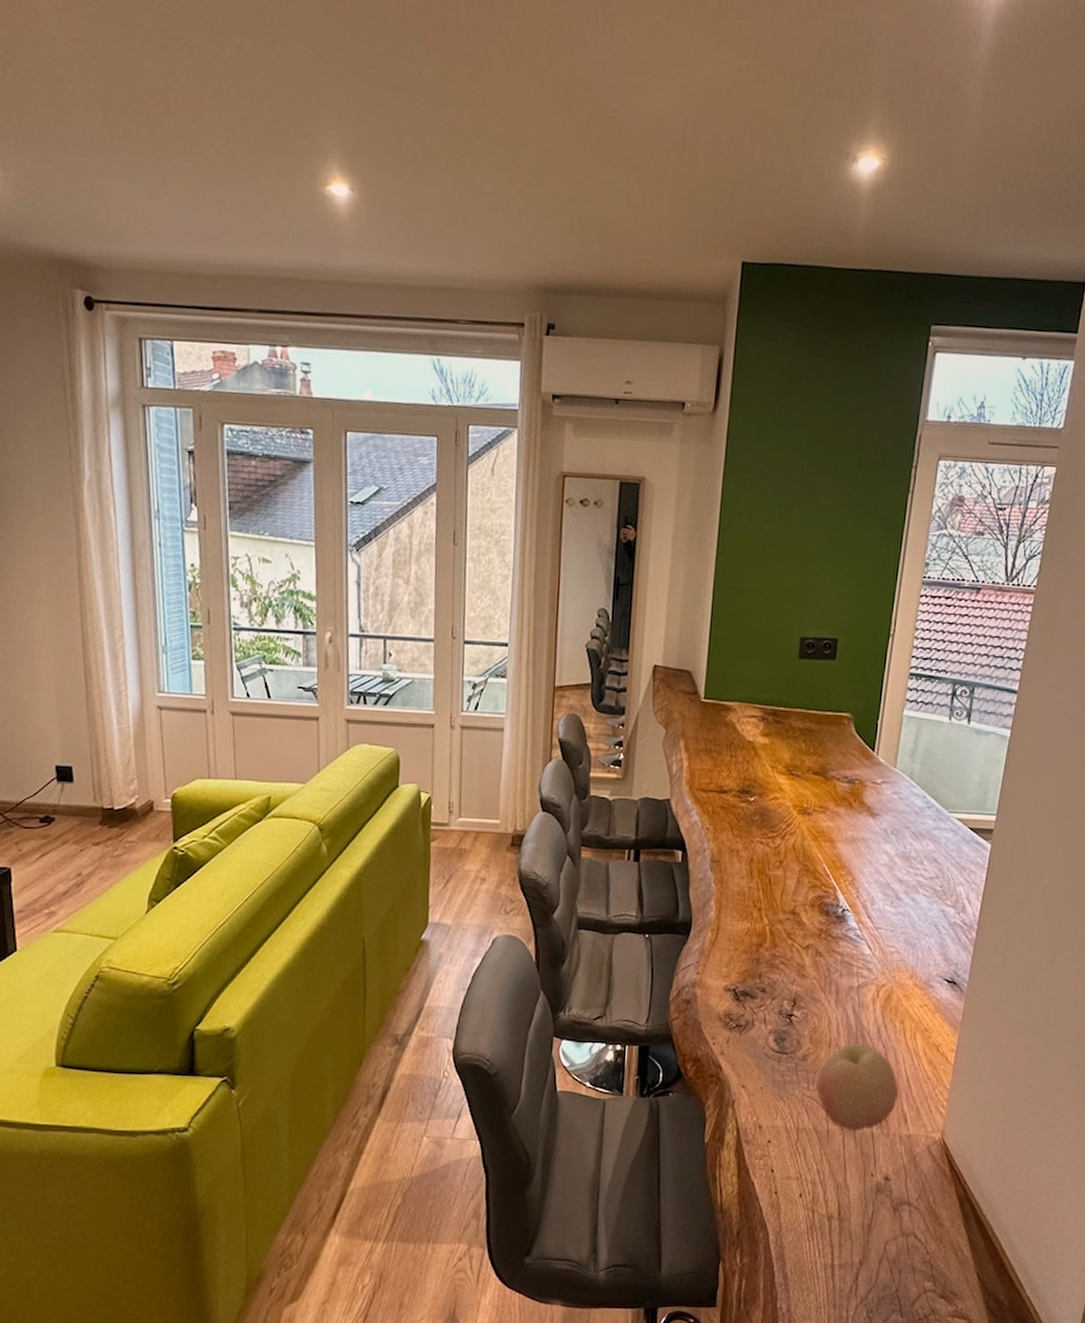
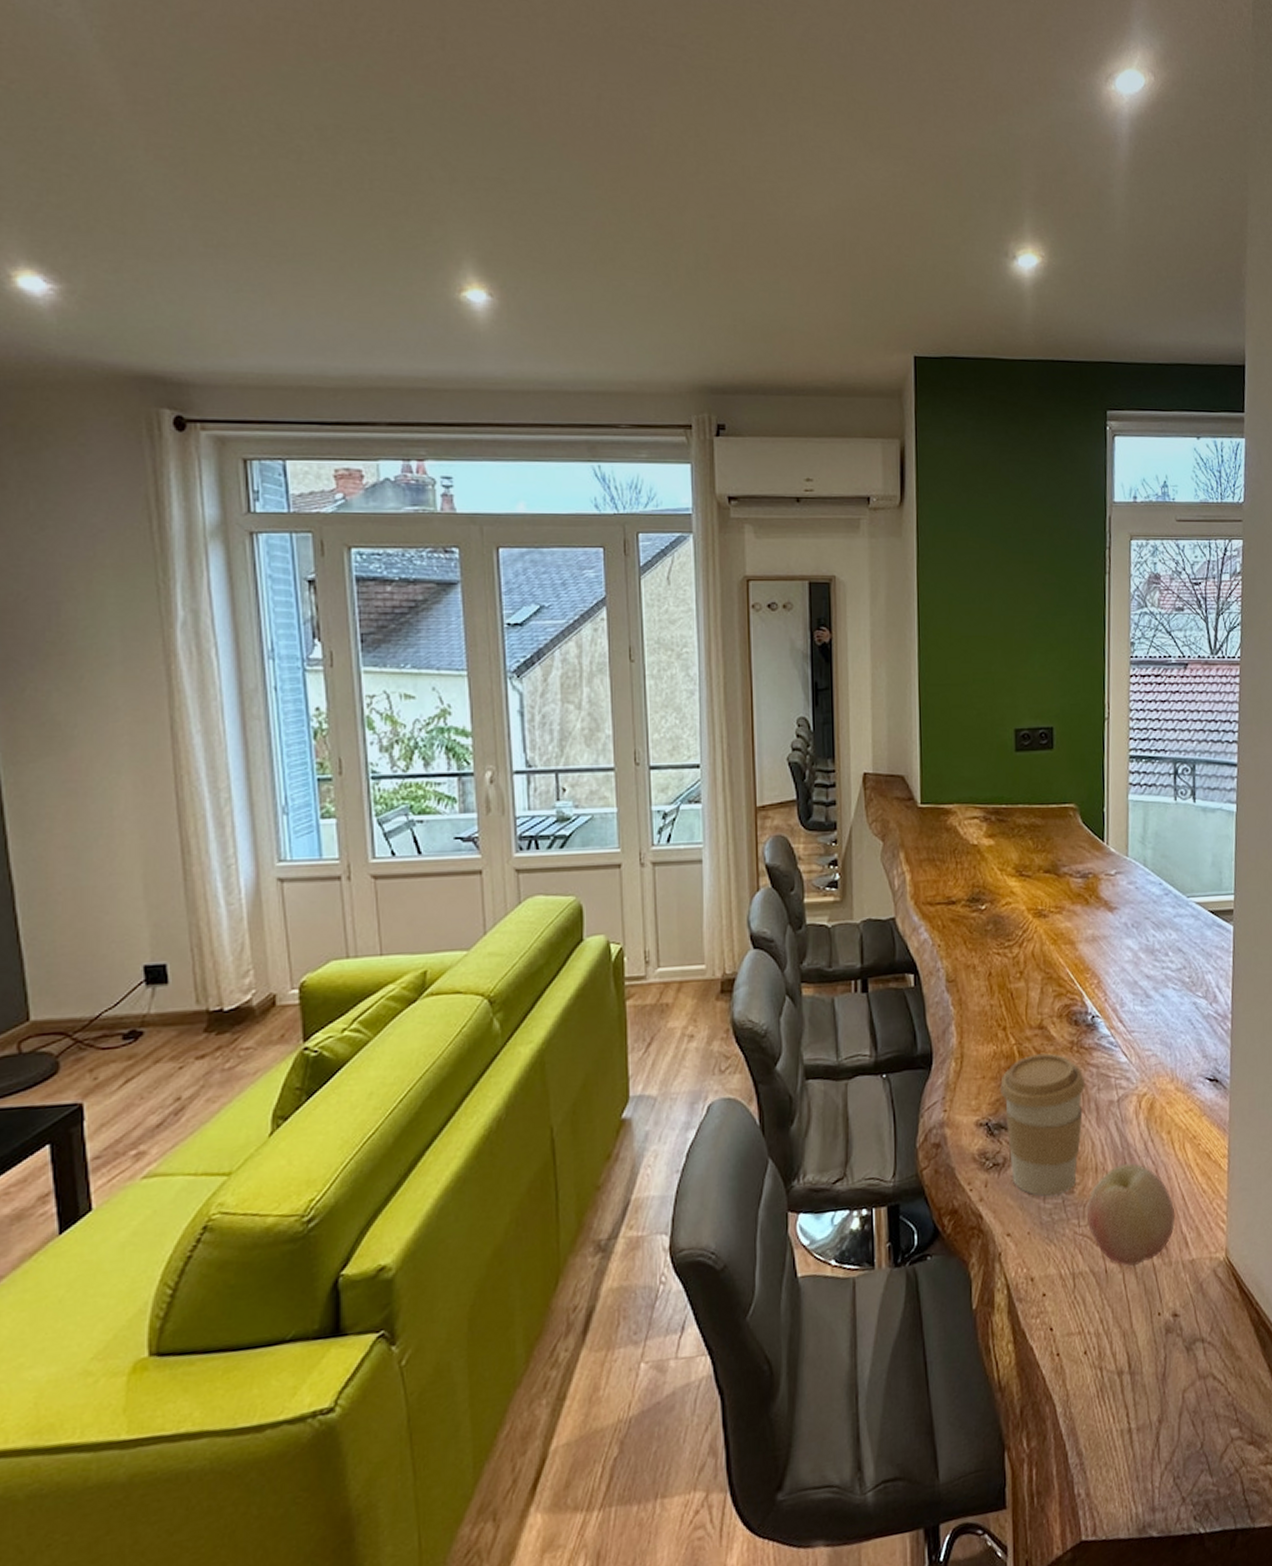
coffee cup: none [750,935,829,1060] -> present [1000,1052,1086,1196]

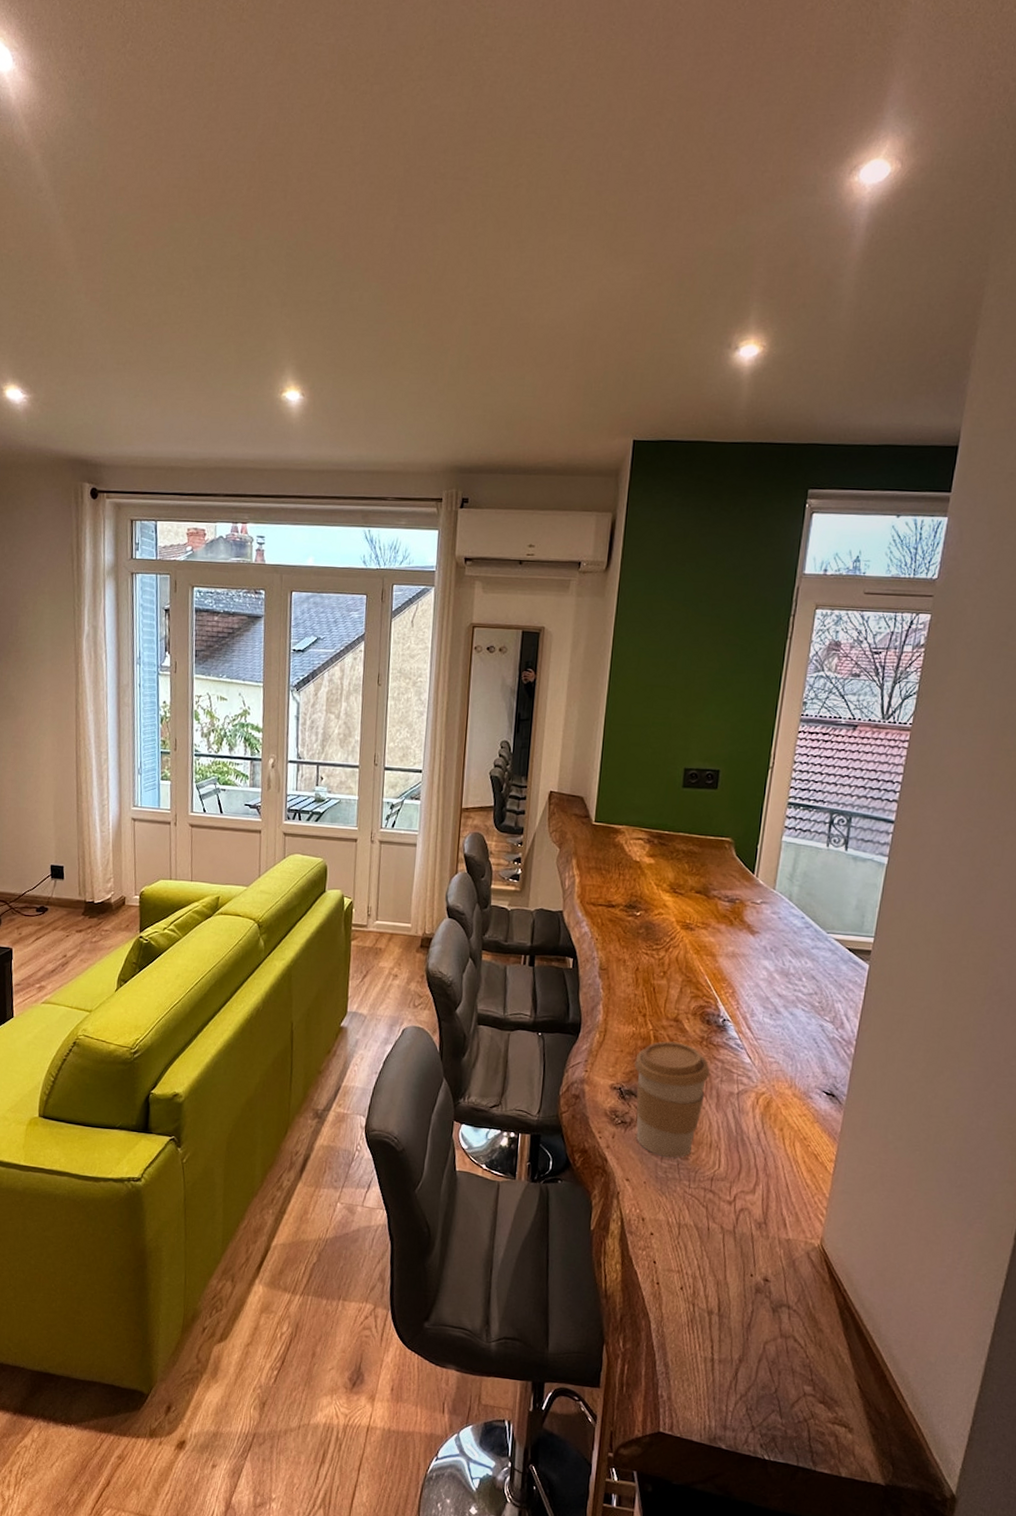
fruit: present [1087,1163,1175,1267] -> none [697,1146,778,1232]

